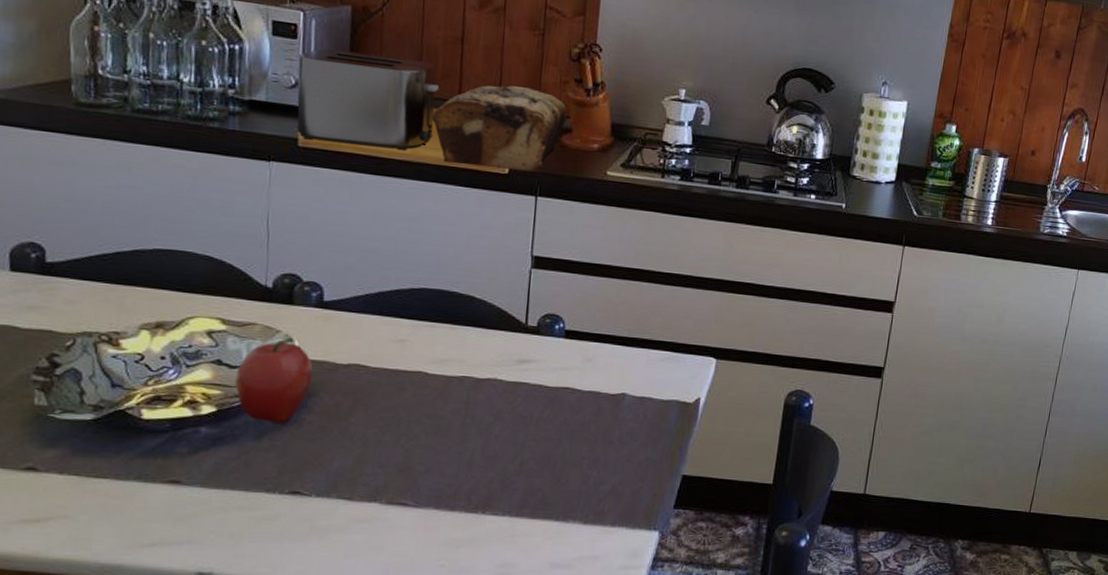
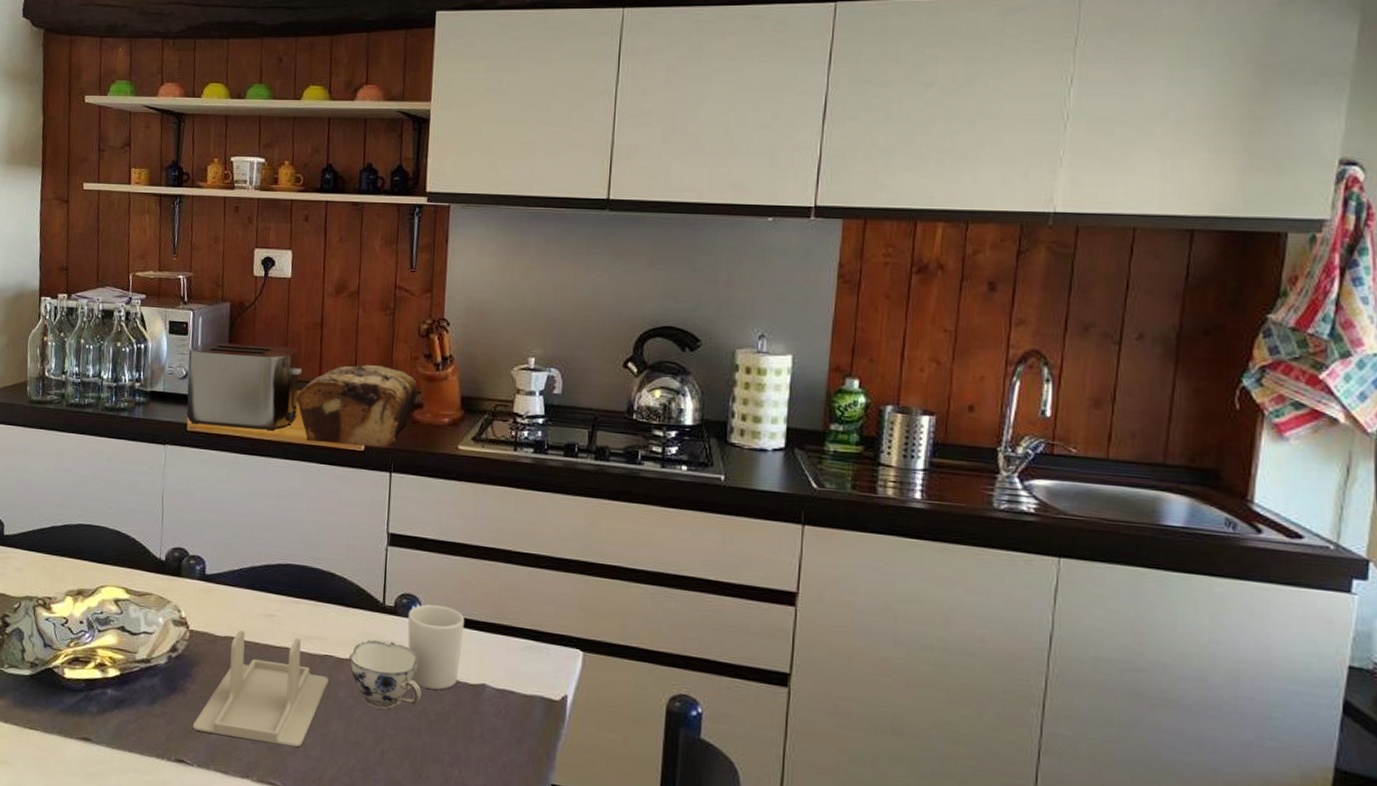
fruit: present [235,337,313,424] -> none [134,607,196,691]
napkin holder: none [309,357,466,467] -> present [192,630,329,748]
teacup: none [488,359,563,423] -> present [349,639,422,709]
mug: none [550,323,608,402] -> present [407,604,465,690]

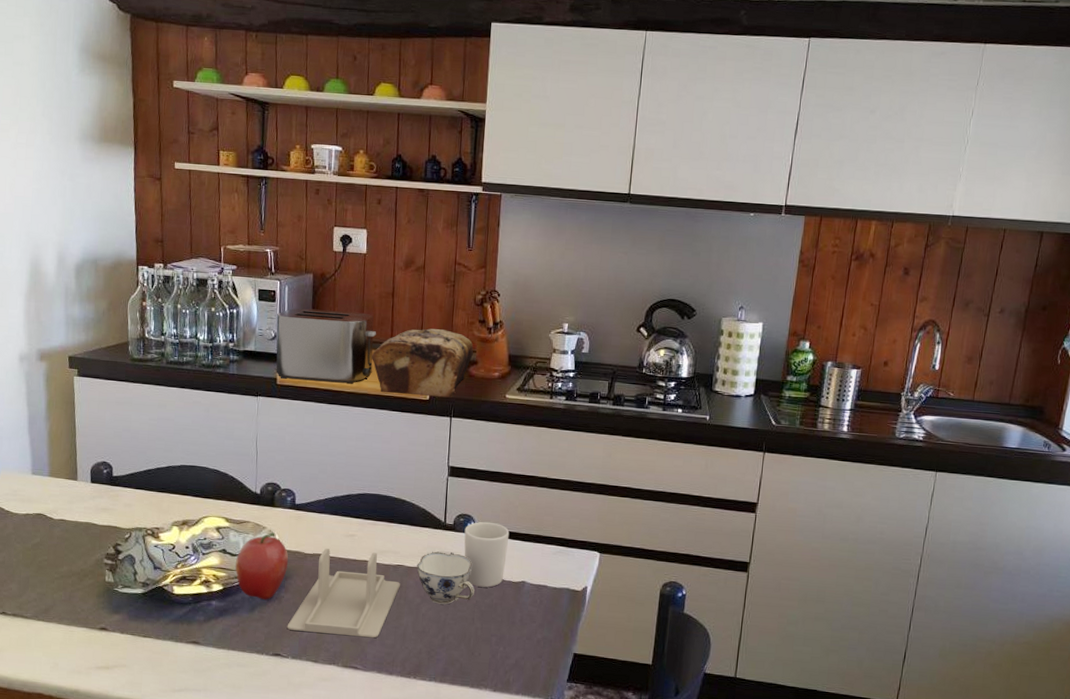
fruit: none [134,607,196,691] -> present [235,532,289,600]

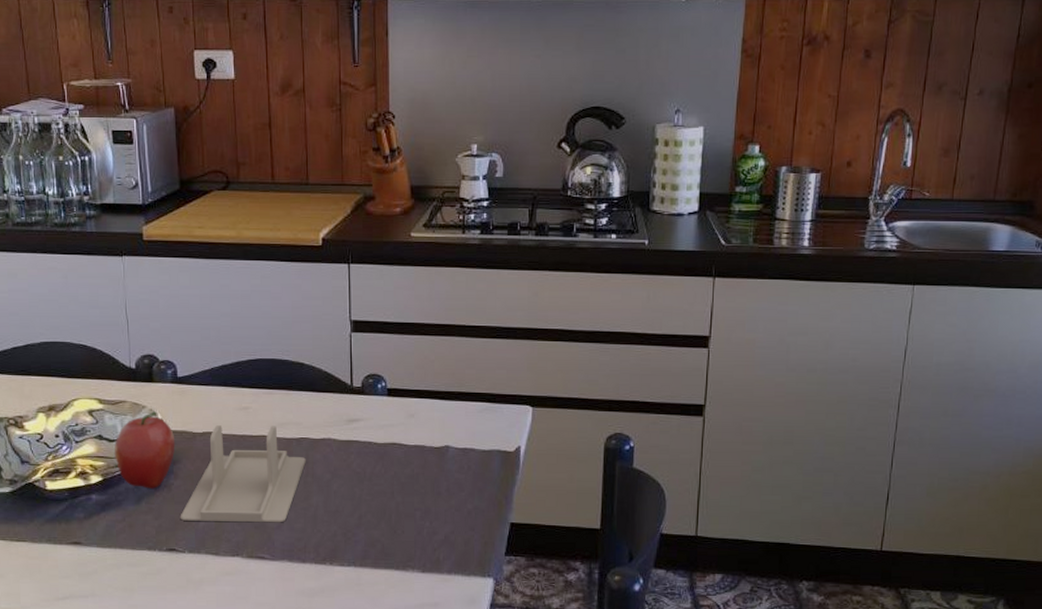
toaster: present [276,308,377,385] -> none [135,149,255,235]
bread loaf: present [371,328,474,398] -> none [250,162,370,242]
teacup: present [417,551,475,605] -> none [323,418,393,479]
mug: present [464,521,510,588] -> none [375,381,427,456]

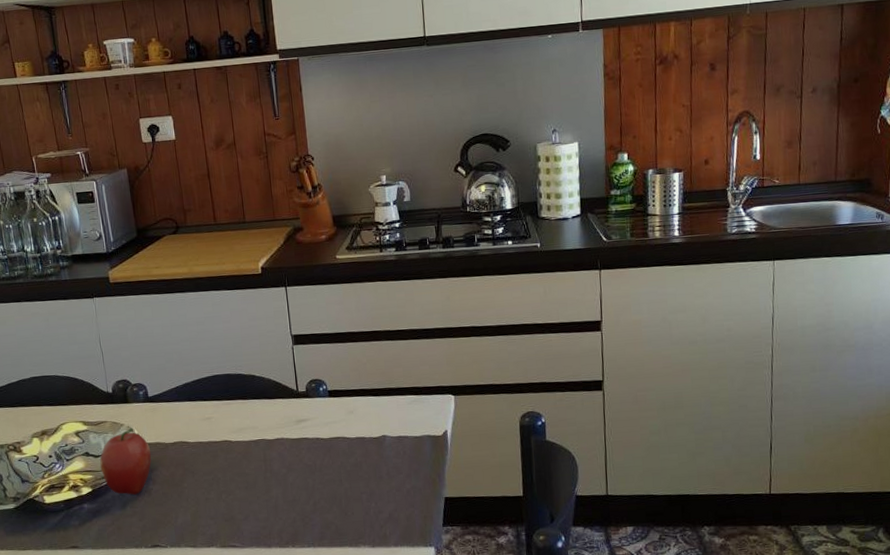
napkin holder: present [180,425,306,523] -> none [160,431,264,520]

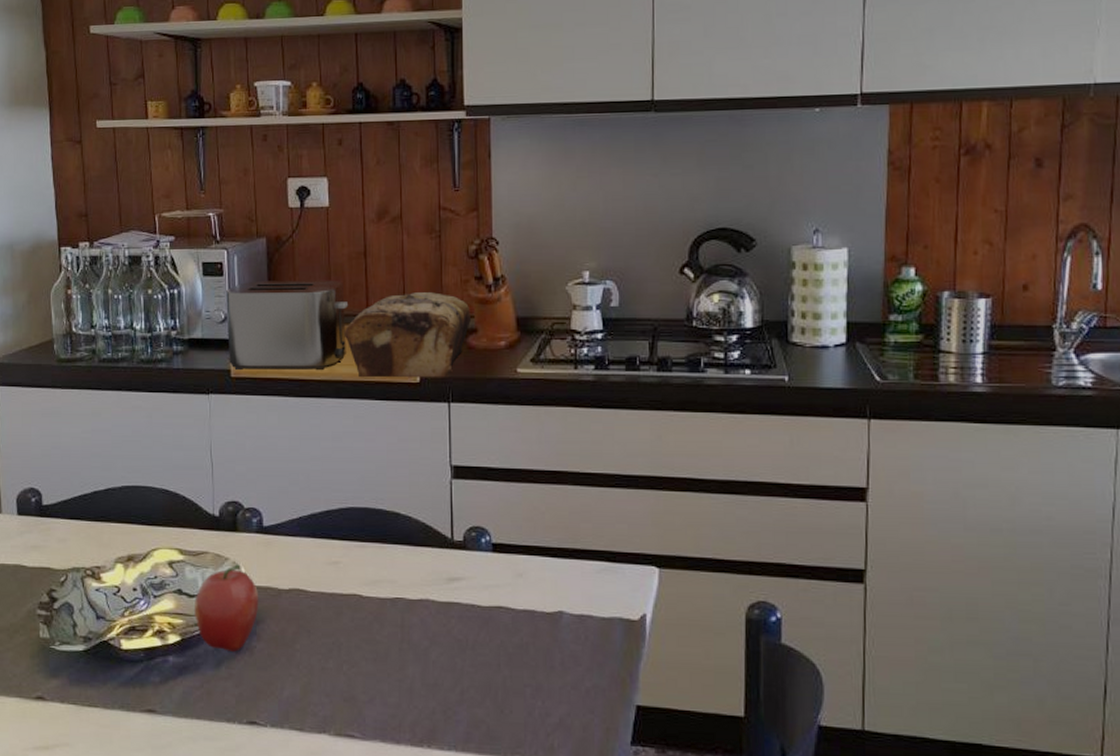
toaster: none [97,198,201,278] -> present [225,280,349,371]
bread loaf: none [197,201,298,274] -> present [343,292,472,378]

